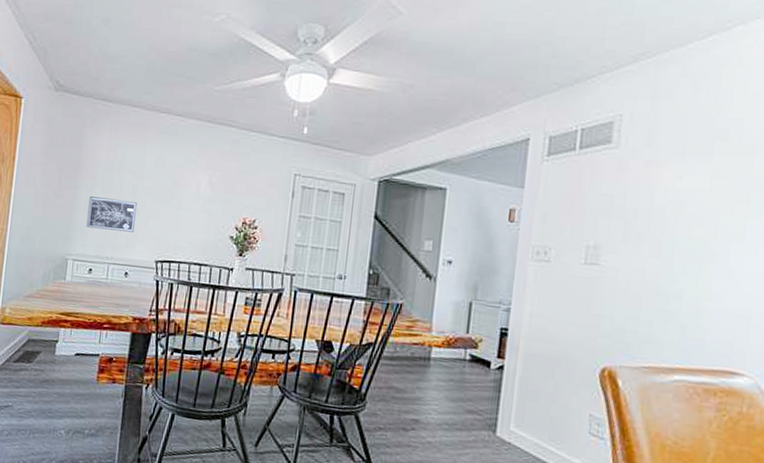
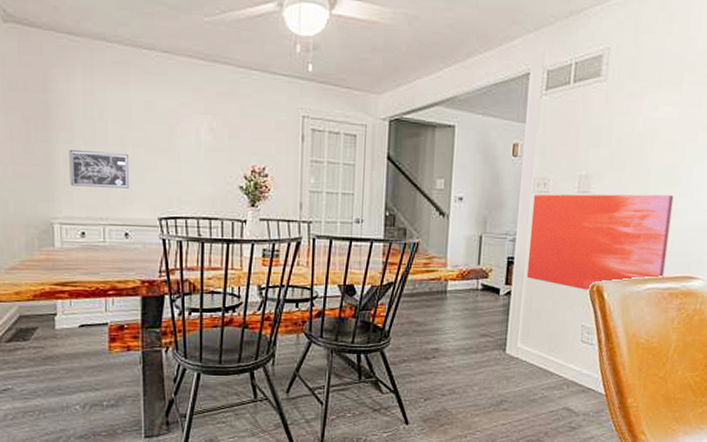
wall art: none [522,263,706,376] -> present [526,194,674,292]

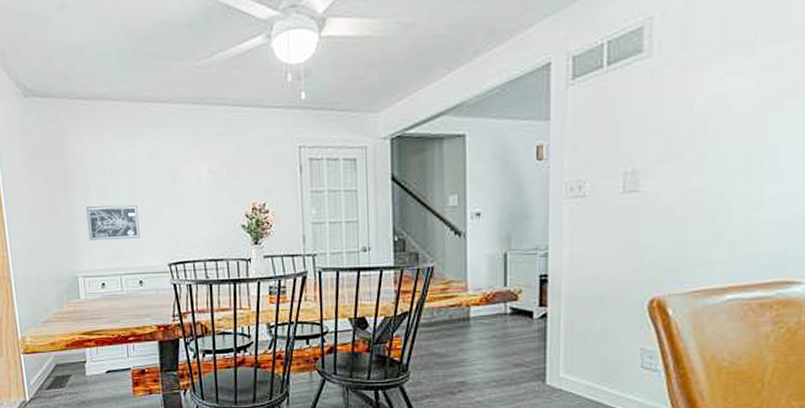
wall art: present [526,194,674,292] -> none [565,182,756,308]

